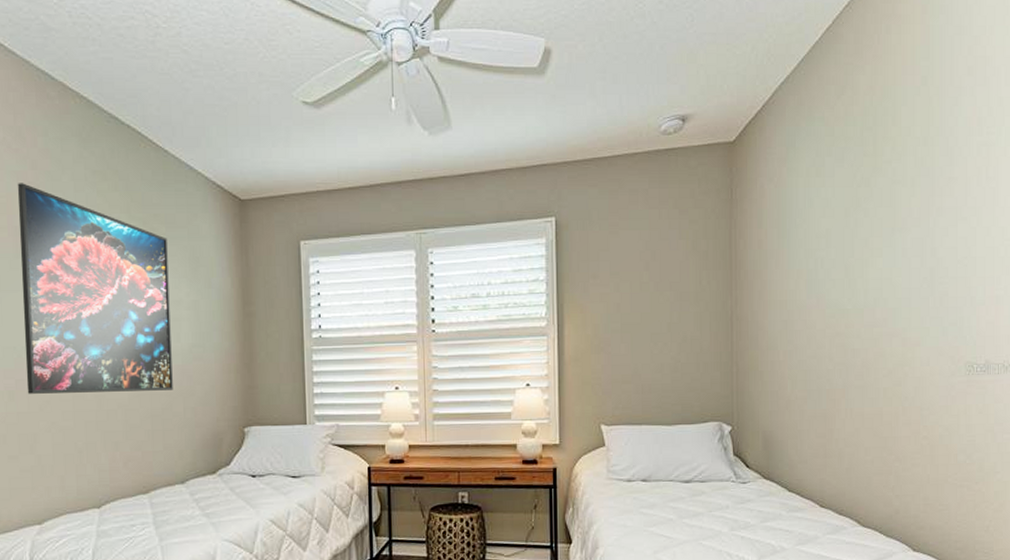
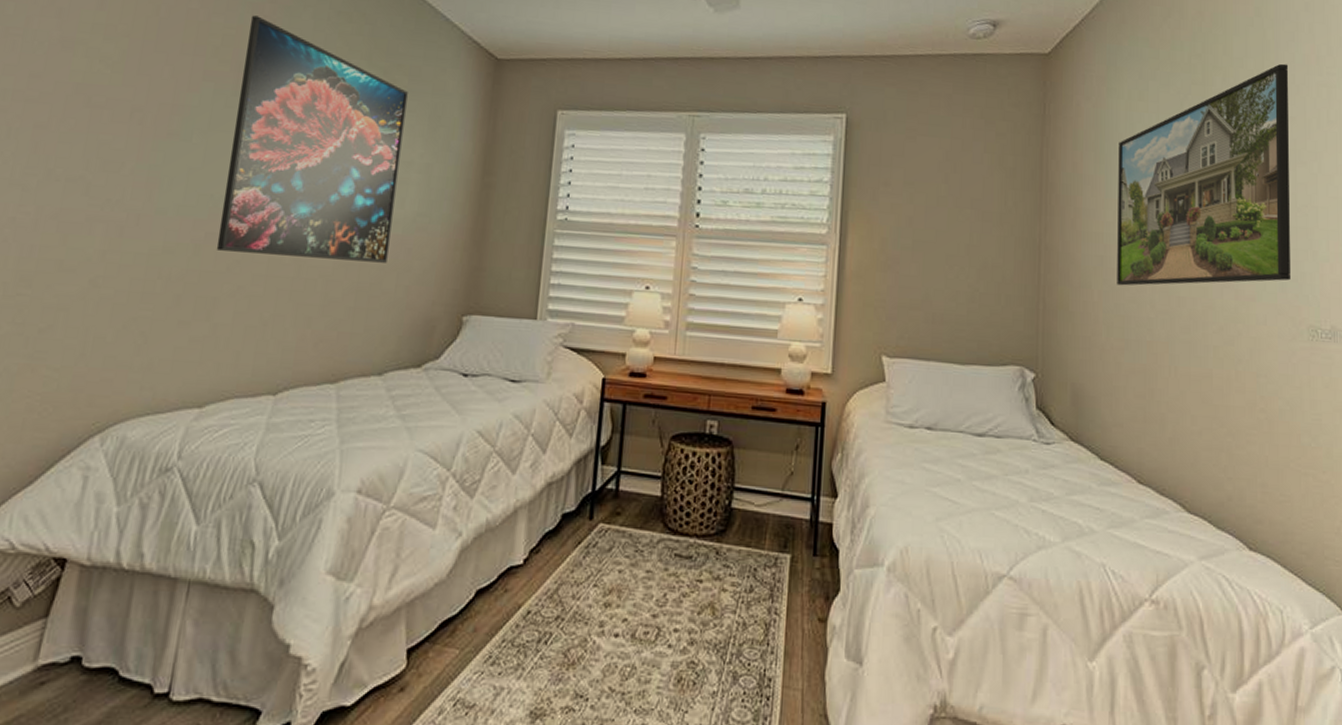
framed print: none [799,128,952,345] -> present [1117,63,1290,286]

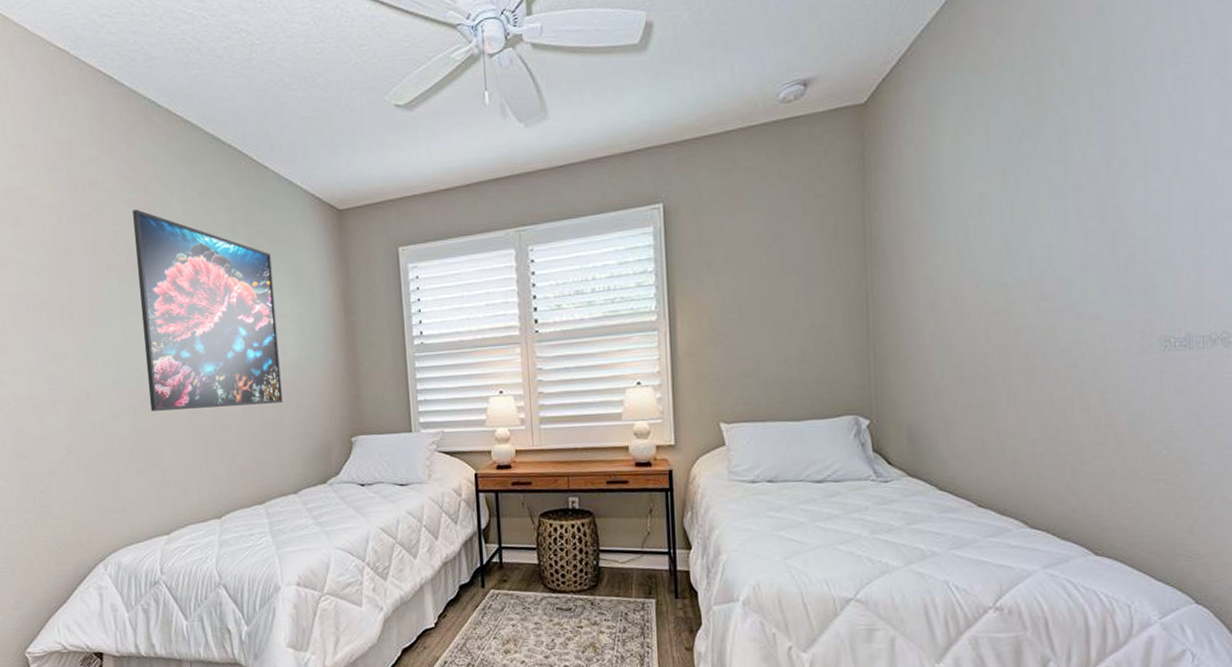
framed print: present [1117,63,1290,286] -> none [945,62,1140,326]

